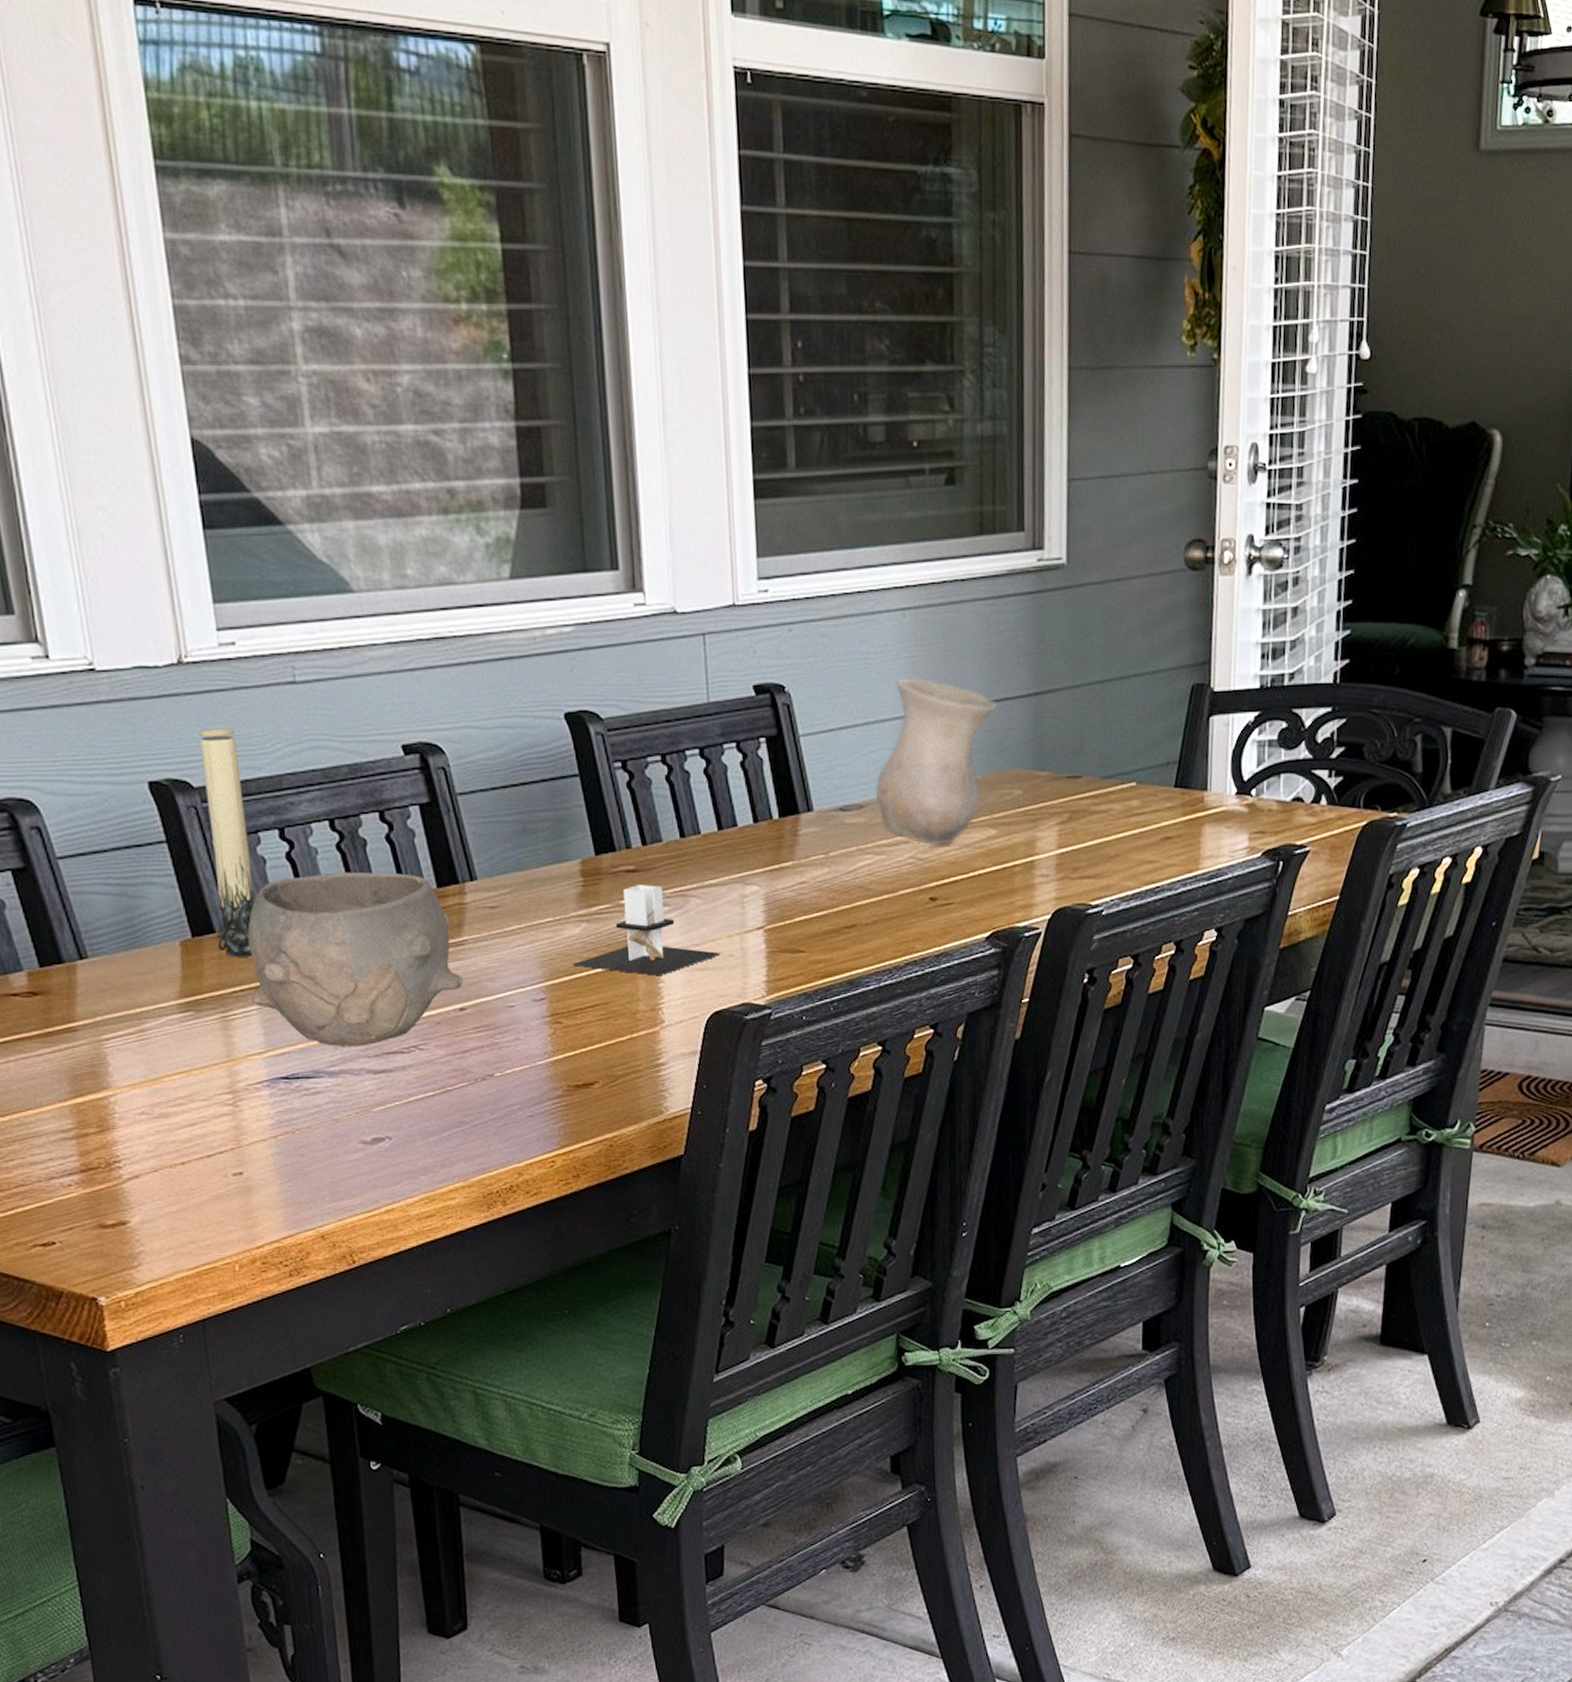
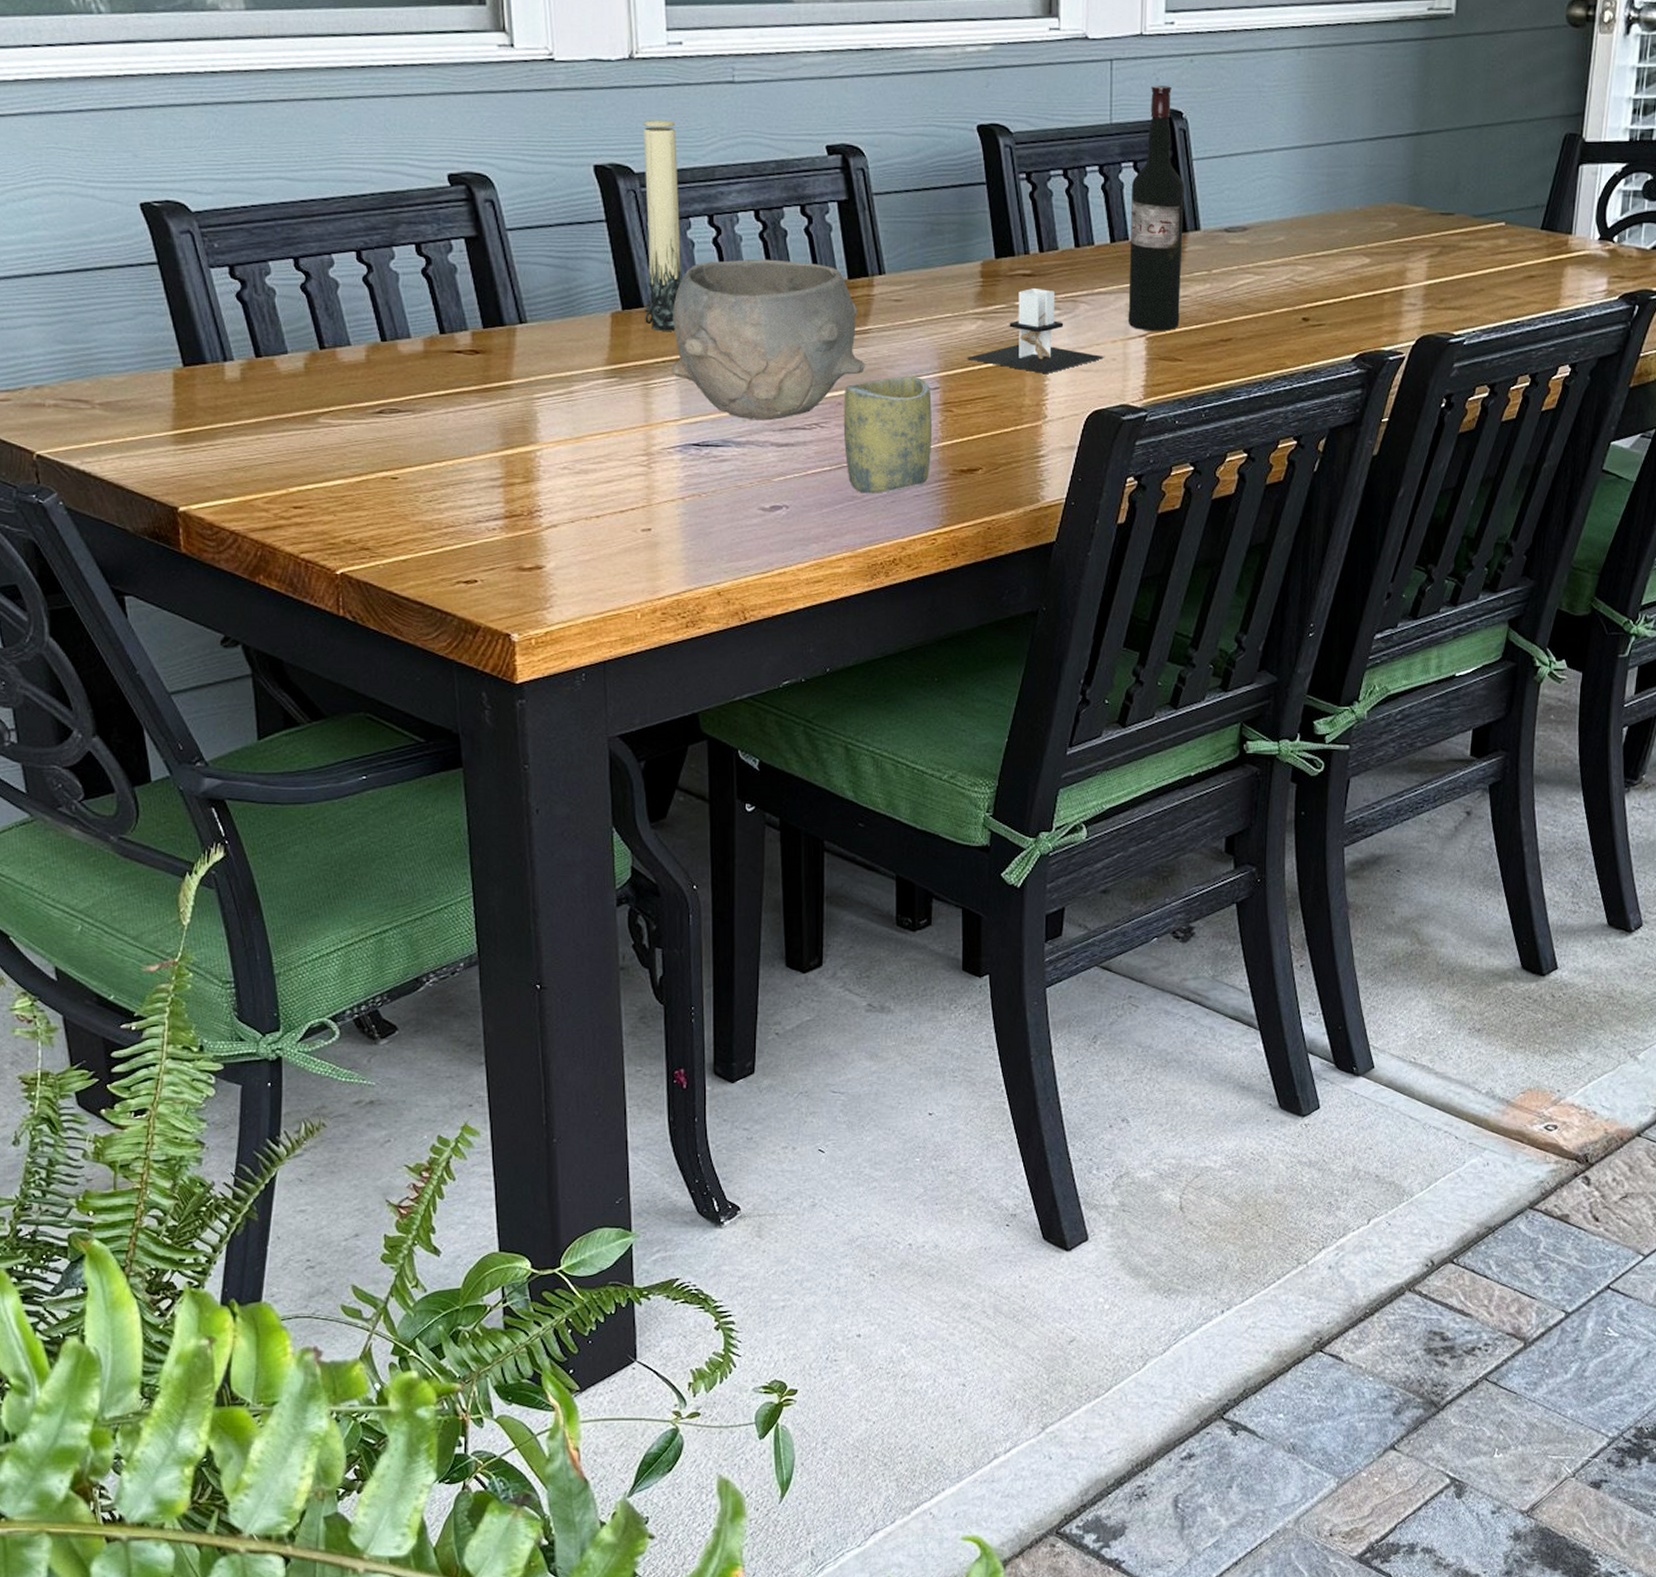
cup: none [442,988,543,1118] -> present [843,376,933,494]
wine bottle: none [736,658,799,923] -> present [1128,85,1184,332]
vase: present [875,678,998,845] -> none [1259,111,1380,270]

